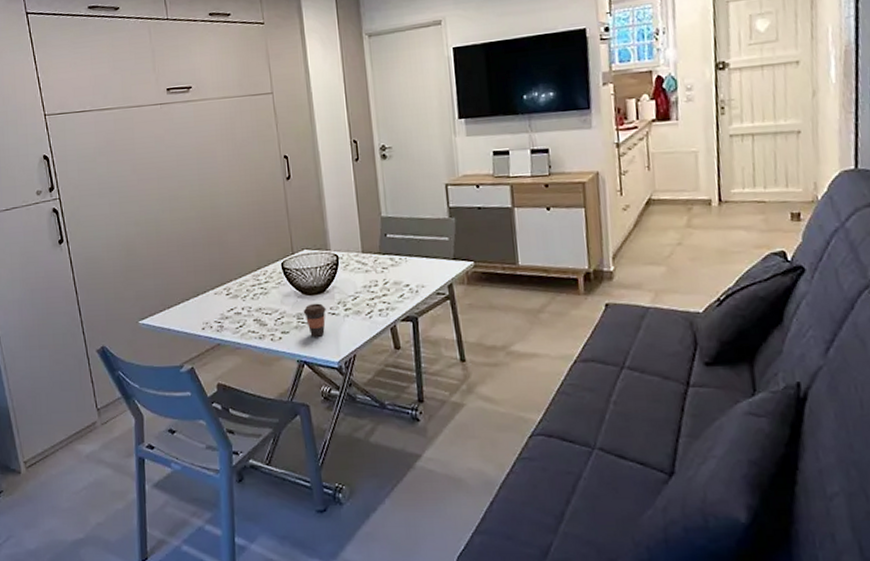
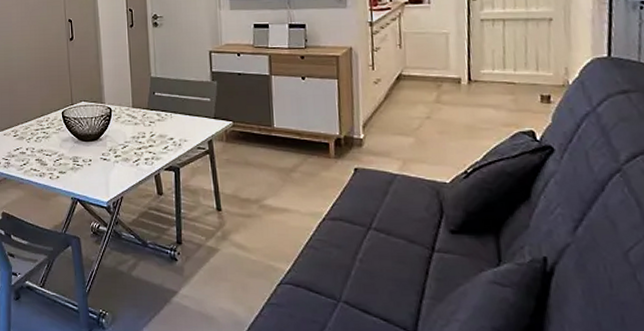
coffee cup: present [303,303,326,337] -> none [78,149,99,179]

